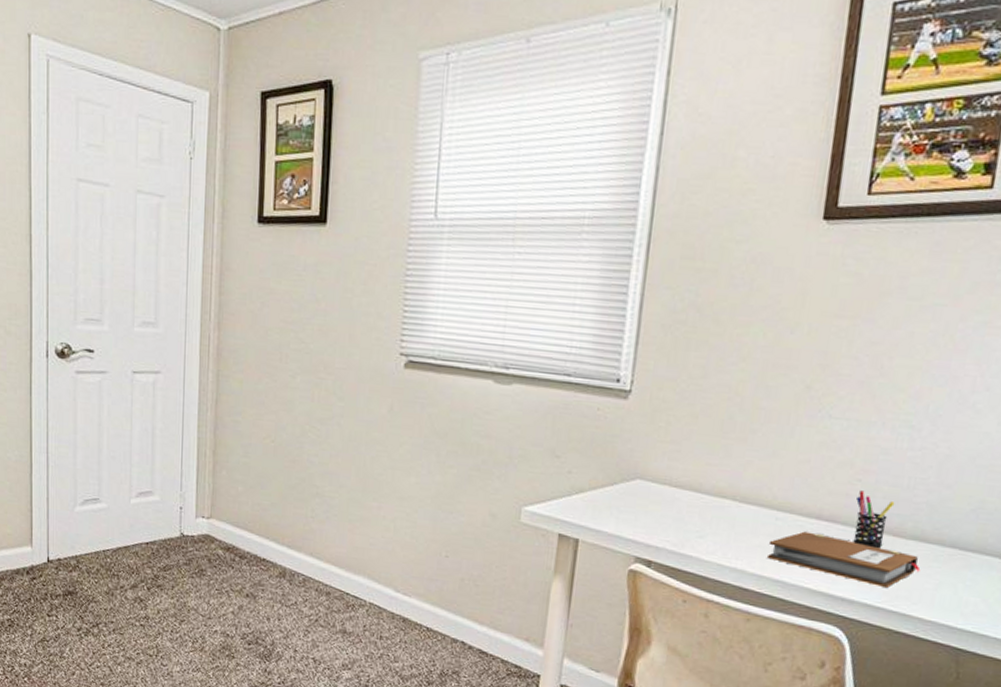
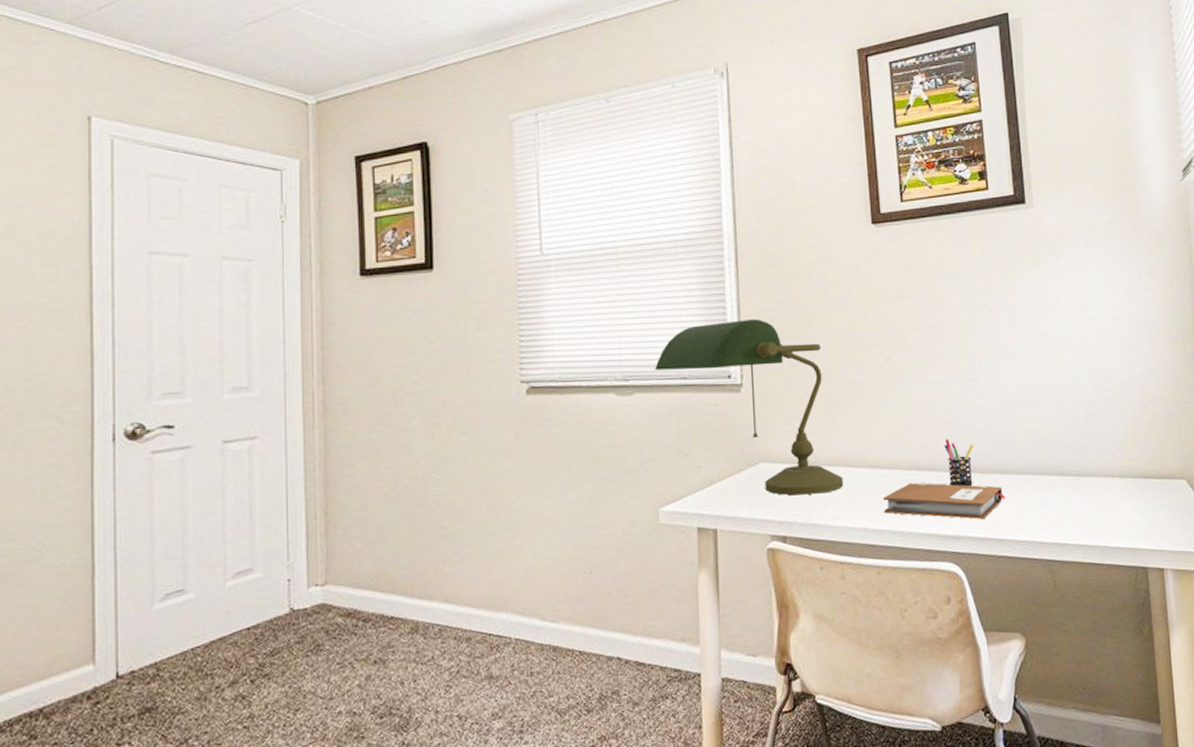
desk lamp: none [538,318,730,524] -> present [655,318,844,496]

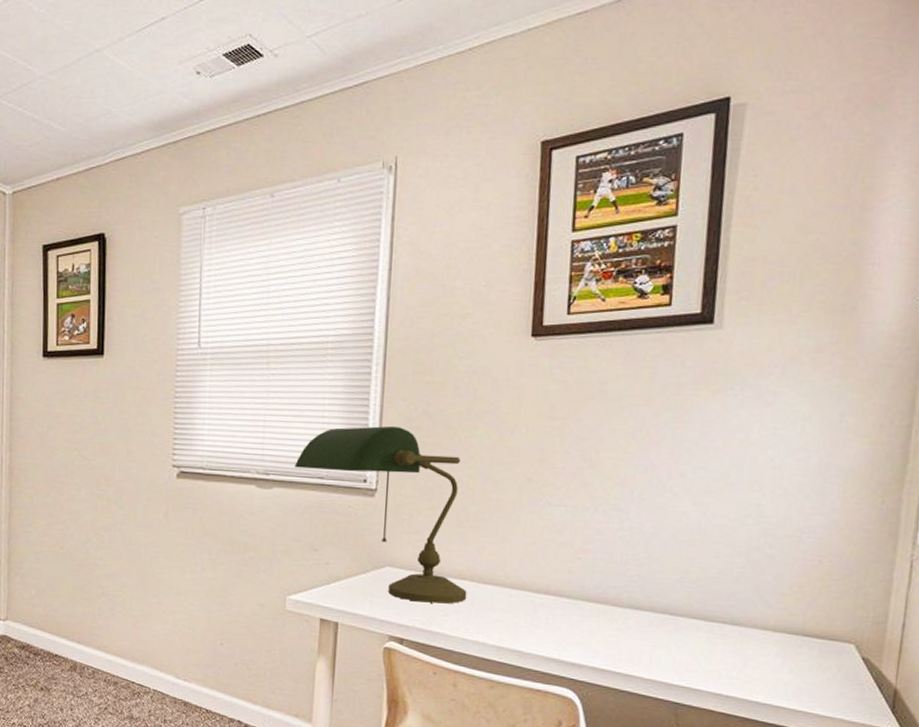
notebook: present [882,482,1006,520] -> none [504,605,638,653]
pen holder: present [944,439,975,487] -> none [578,567,611,618]

